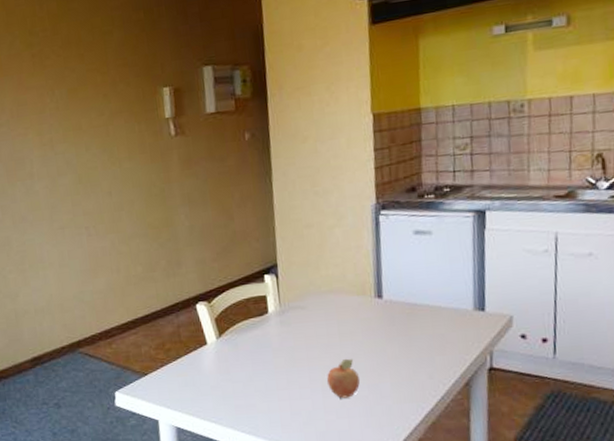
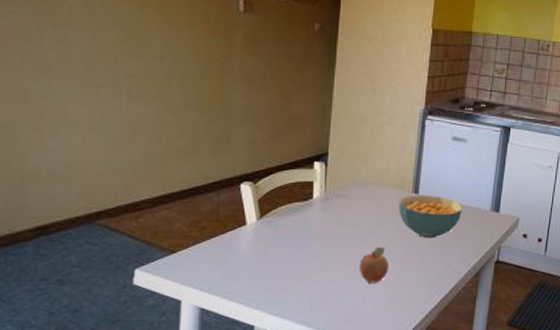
cereal bowl: none [361,298,438,347] -> present [399,195,462,239]

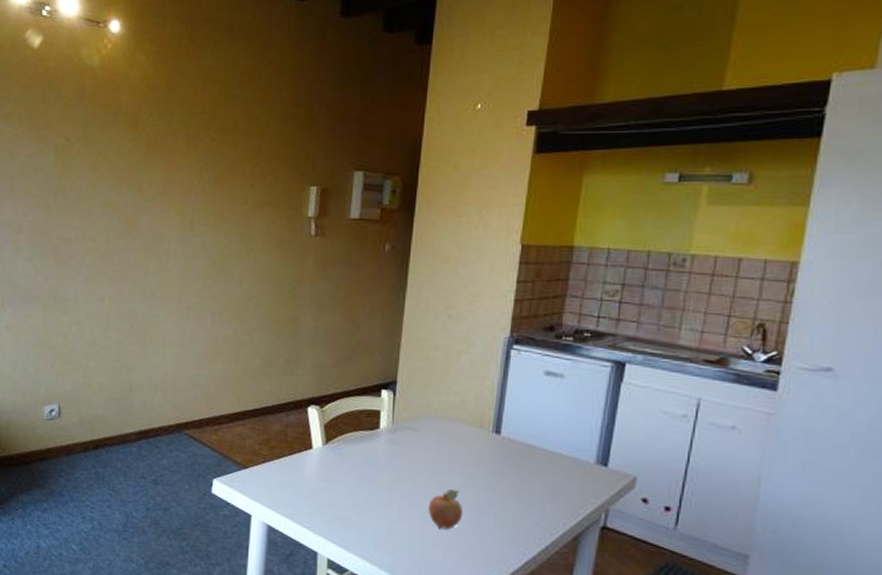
cereal bowl: present [399,195,462,239] -> none [476,435,557,488]

